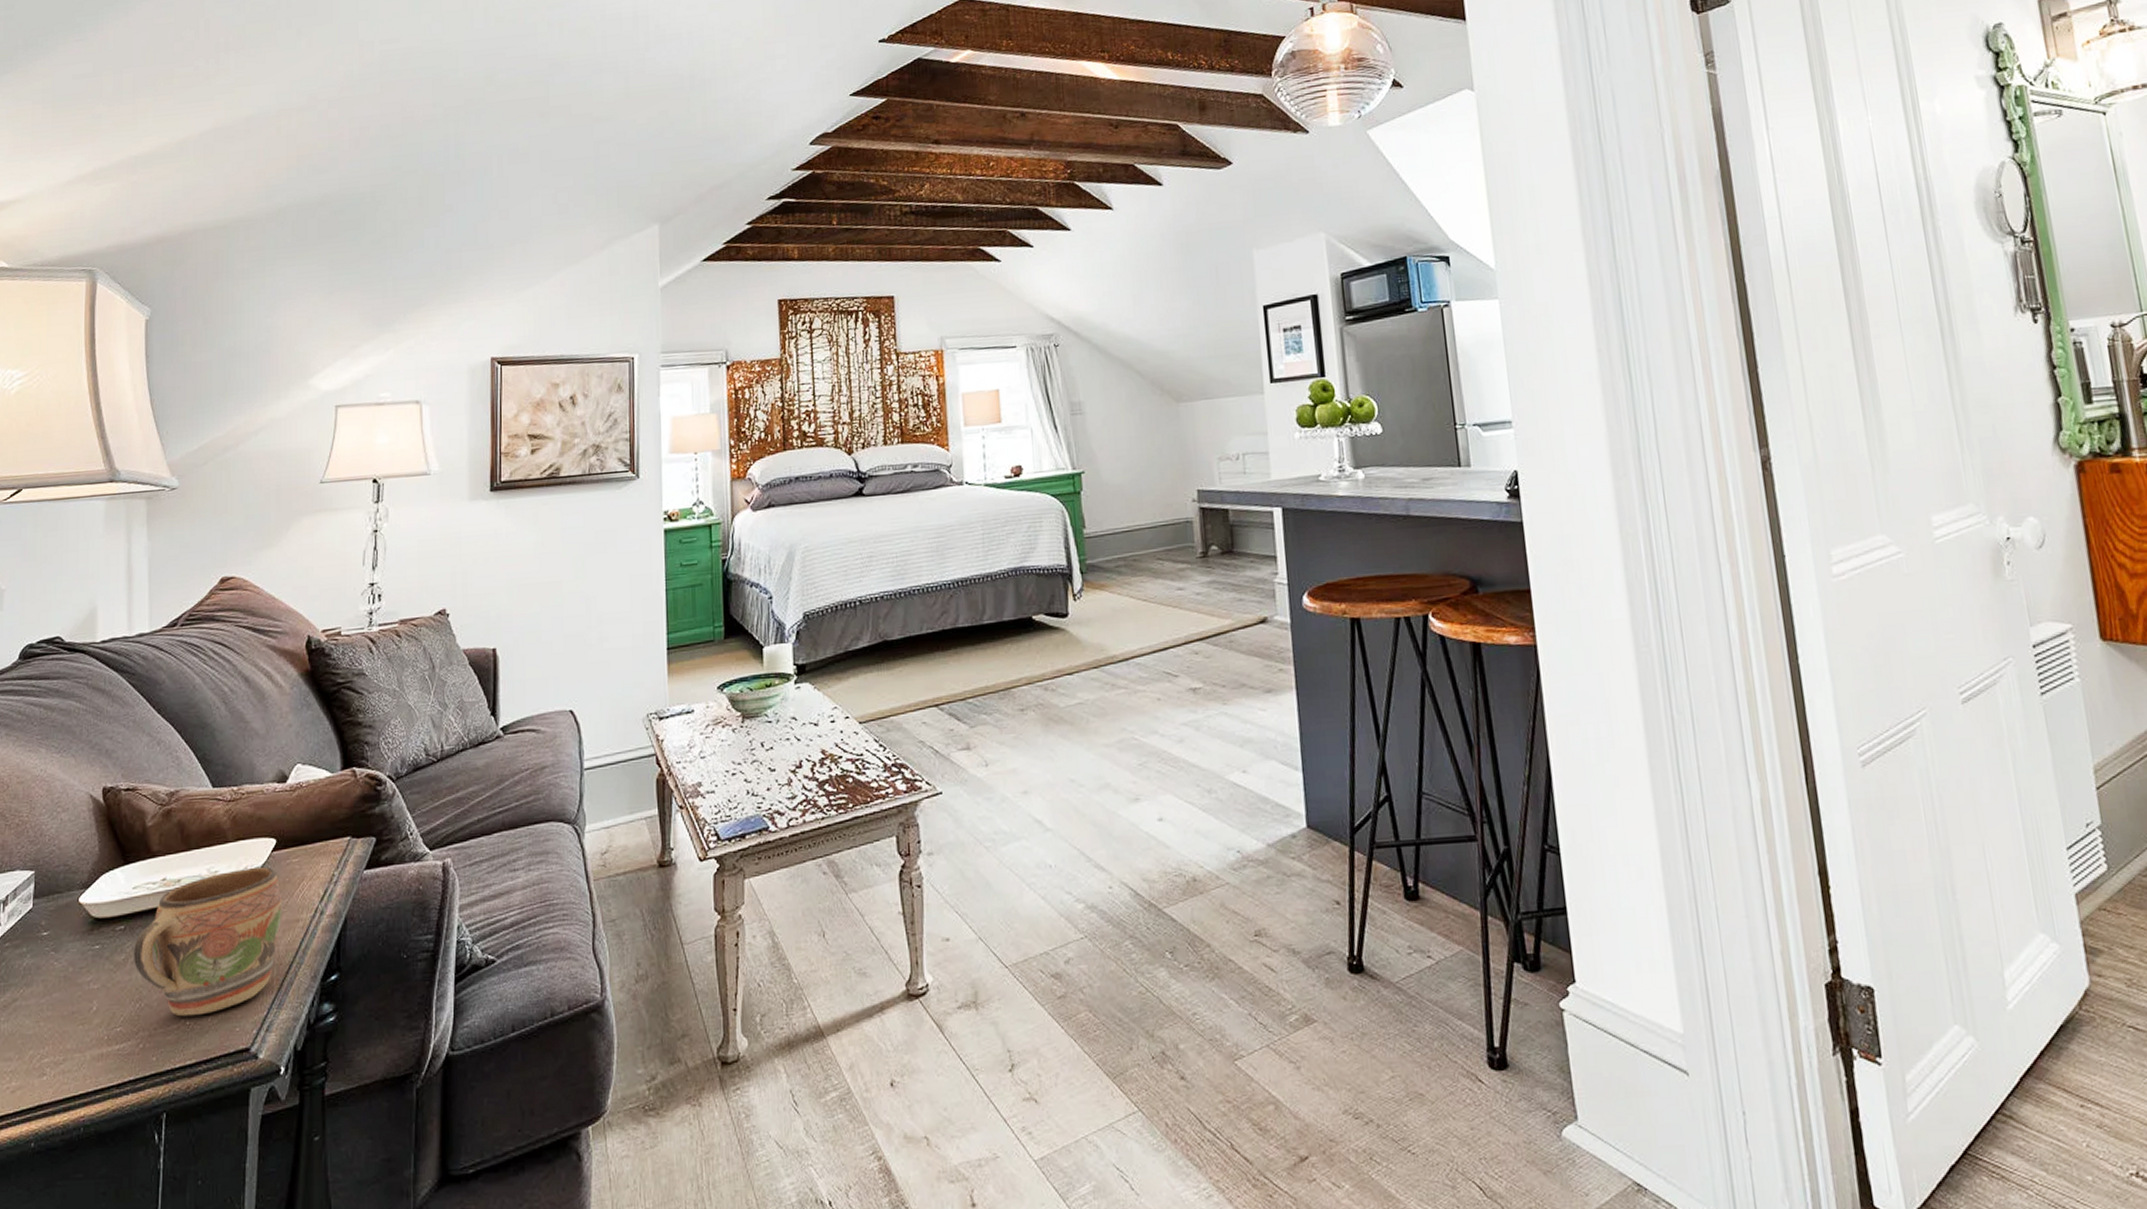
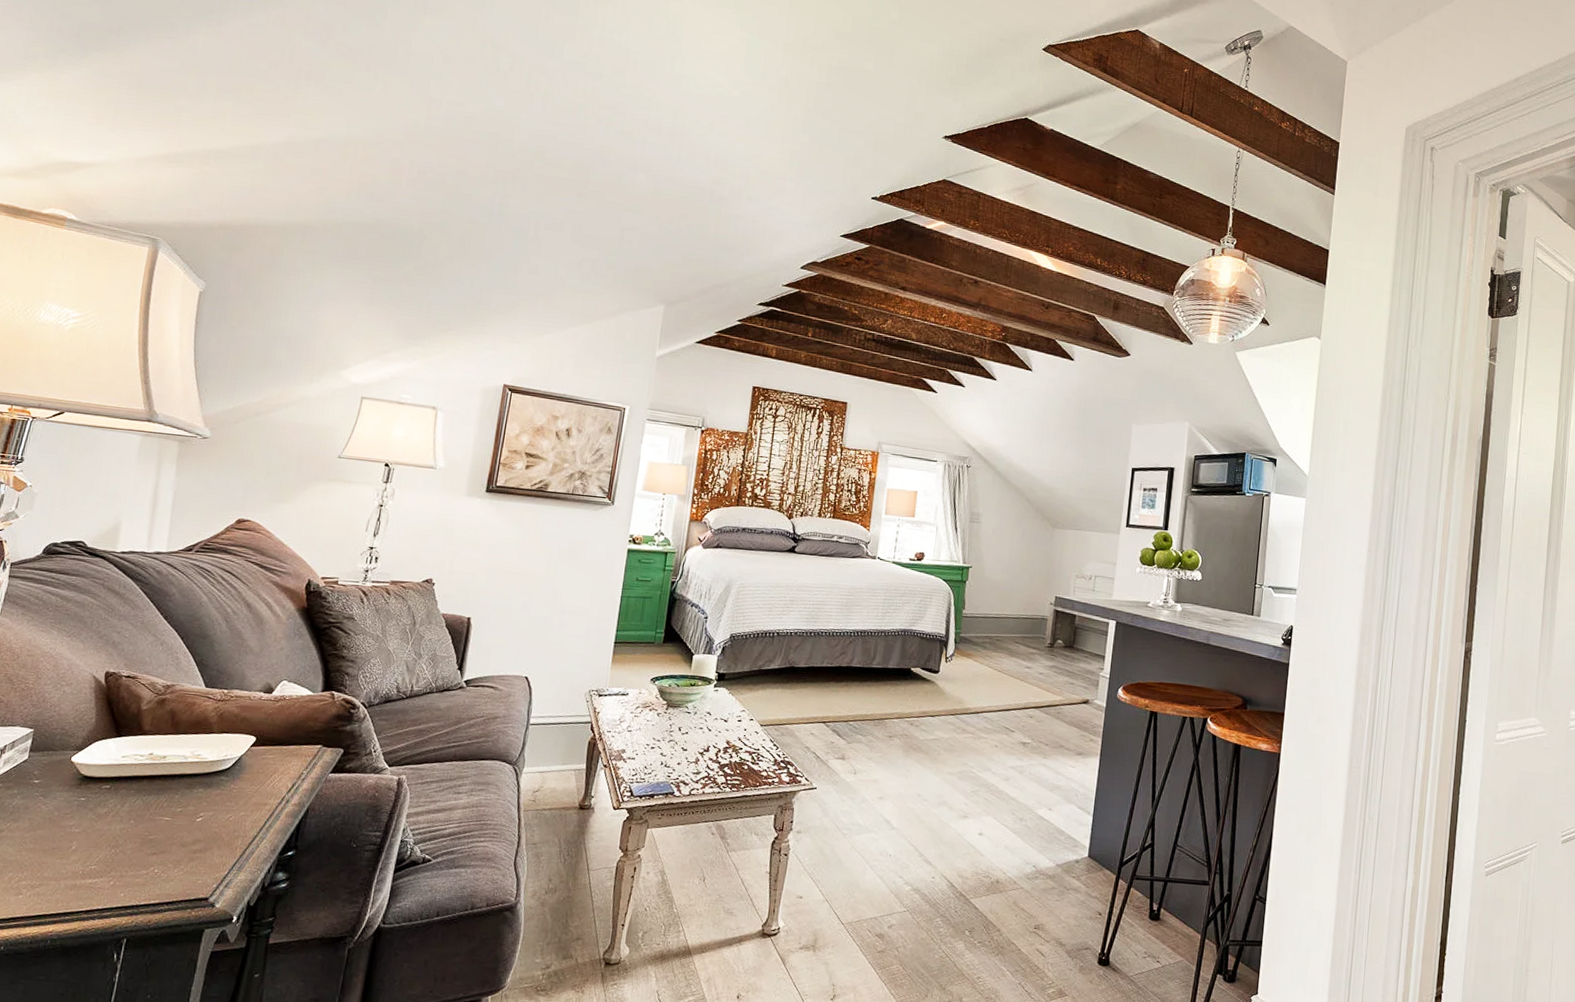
mug: present [133,866,283,1017] -> none [114,756,255,867]

